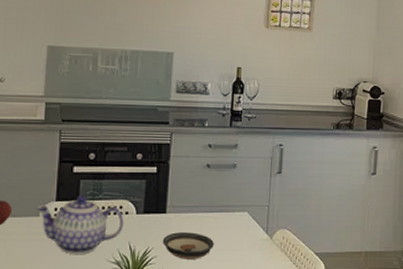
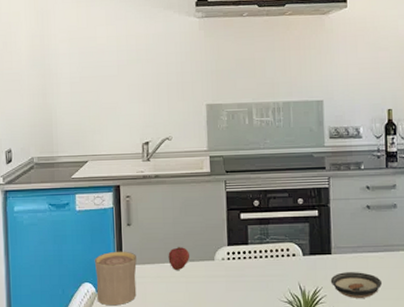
teapot: present [36,195,124,255] -> none [210,239,292,295]

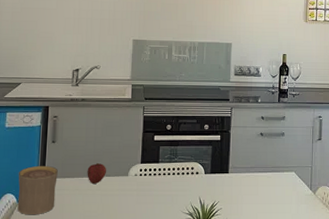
saucer: present [330,272,382,298] -> none [226,189,268,211]

